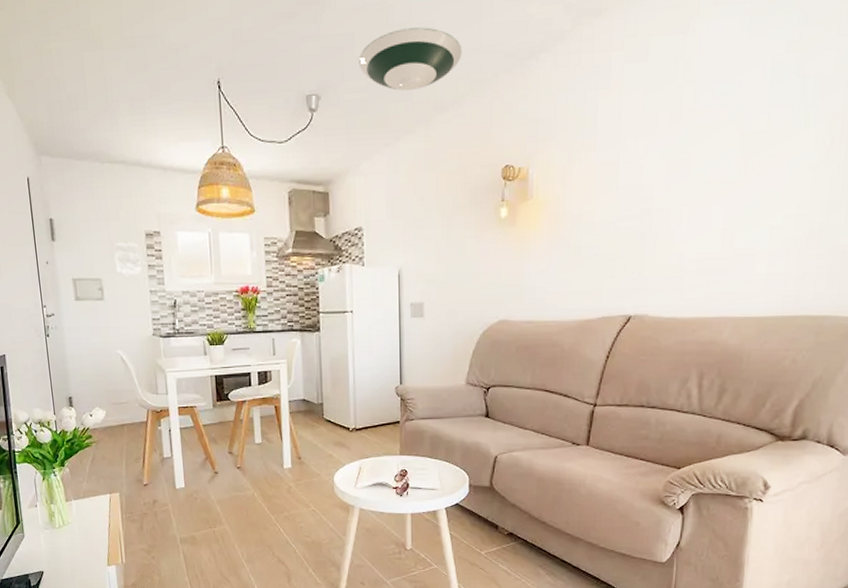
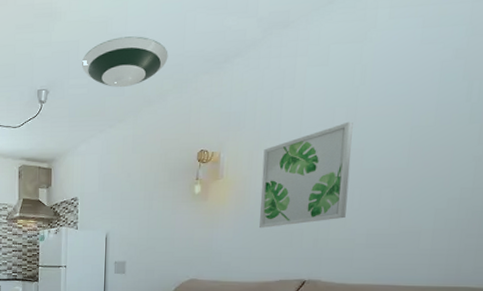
wall art: none [576,127,678,257] -> present [259,121,353,229]

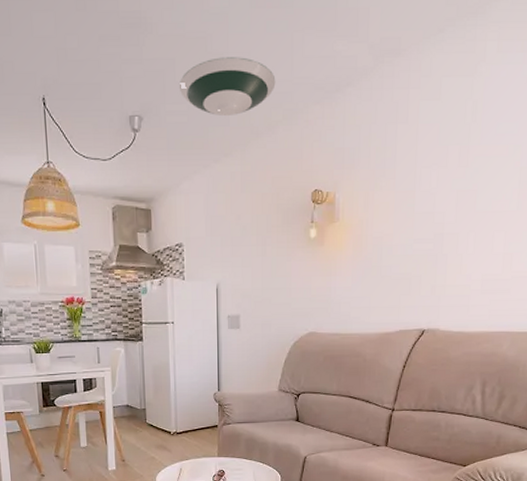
wall art: present [259,121,353,229] -> none [377,161,466,276]

